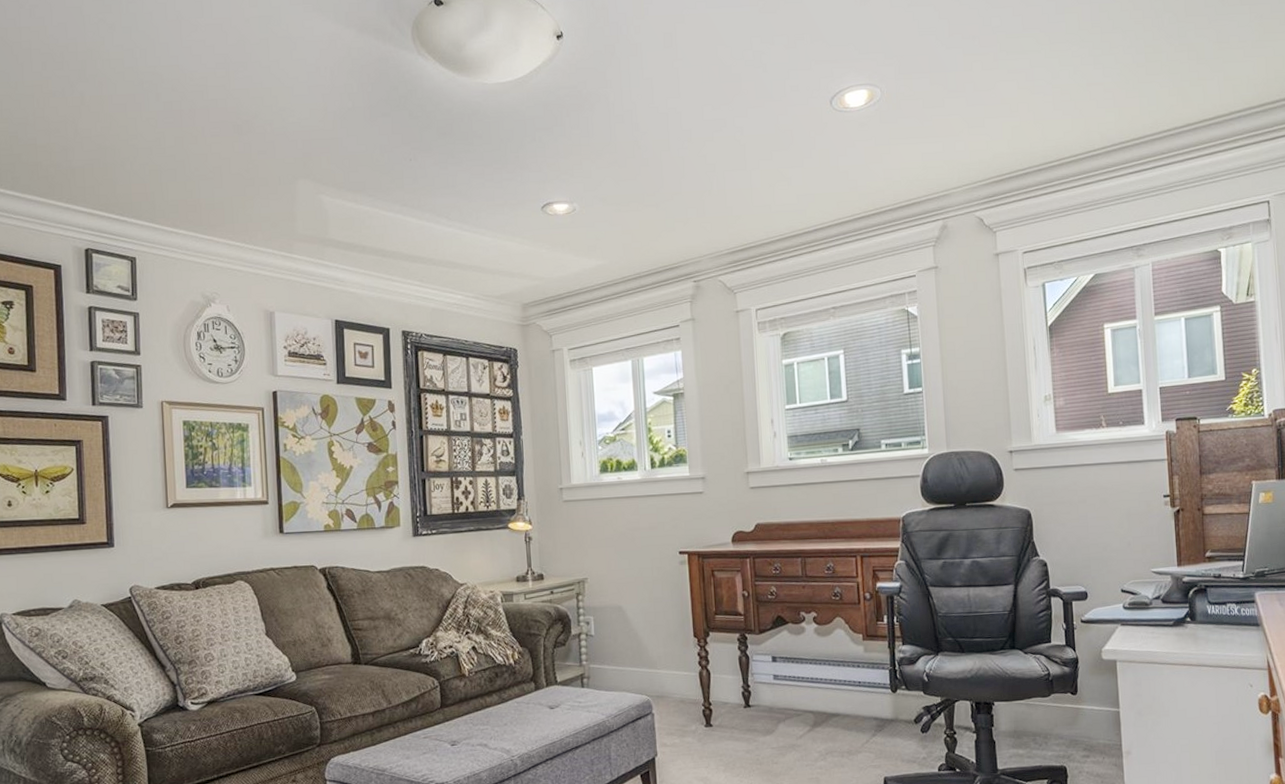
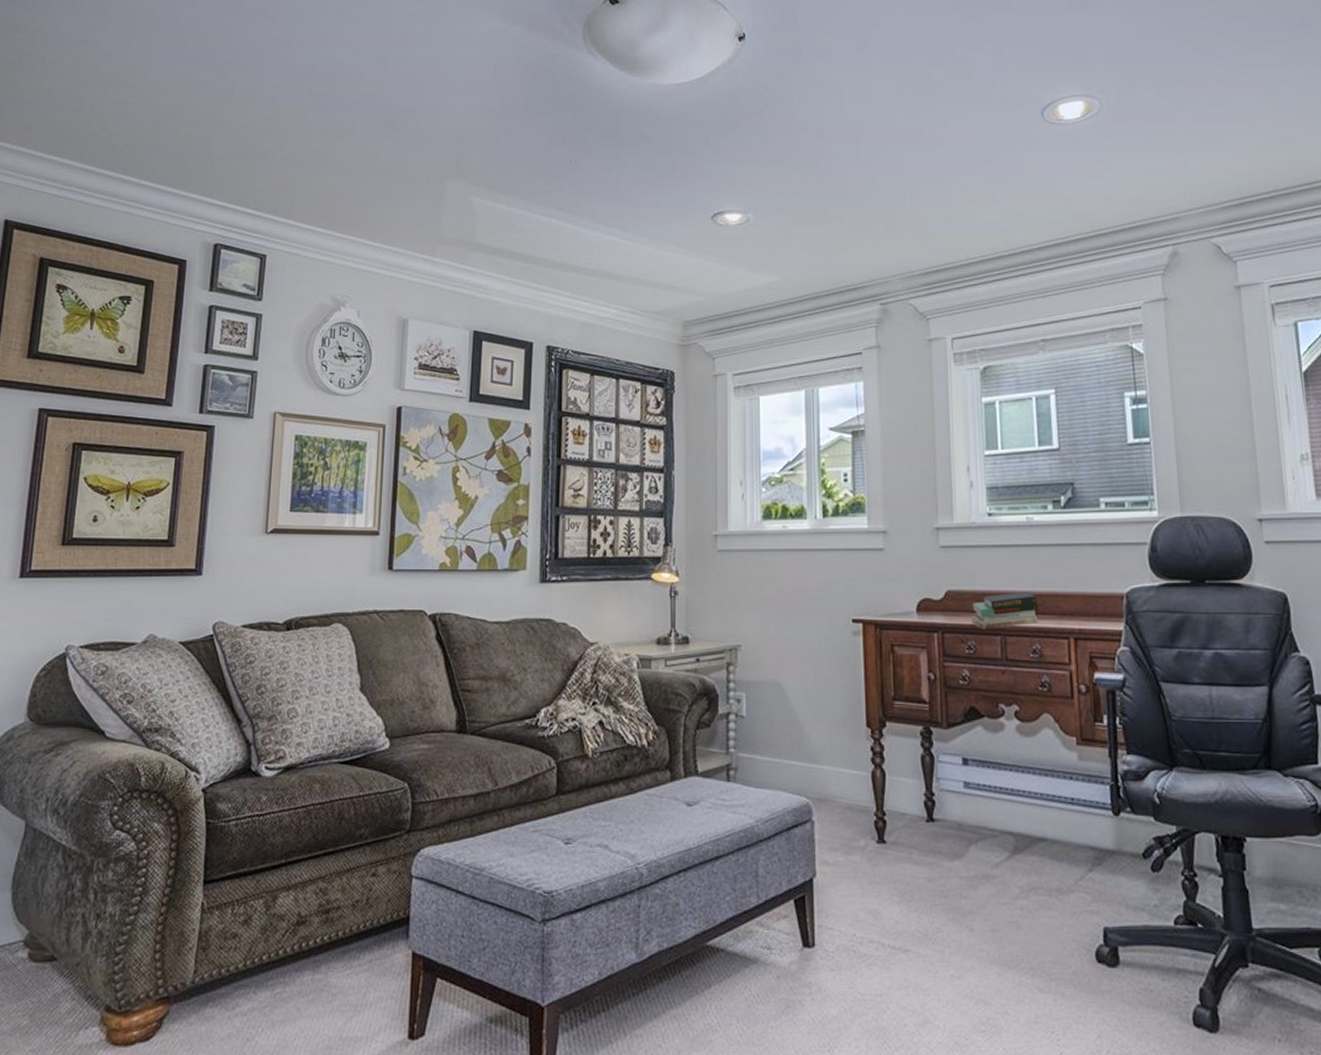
books: none [776,521,832,554] -> present [971,592,1039,630]

